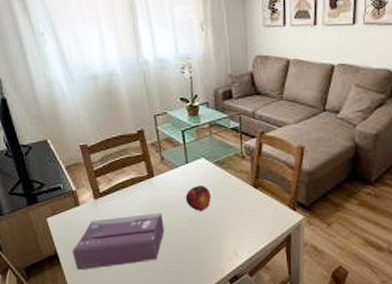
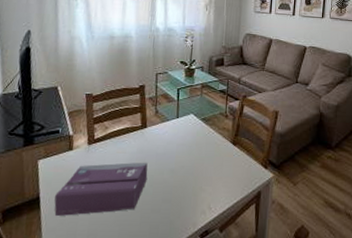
fruit: present [185,185,211,211] -> none [171,138,194,163]

